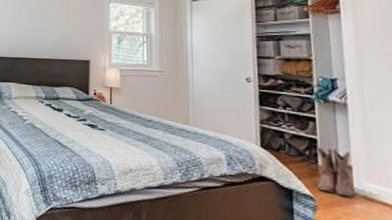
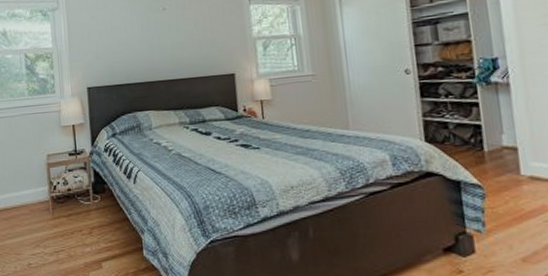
boots: present [316,147,355,198] -> none [481,131,522,180]

